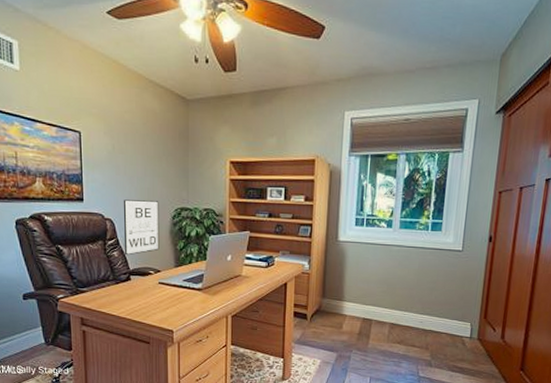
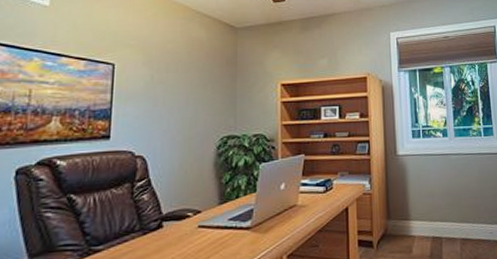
wall art: present [124,199,160,256] -> none [158,131,202,198]

